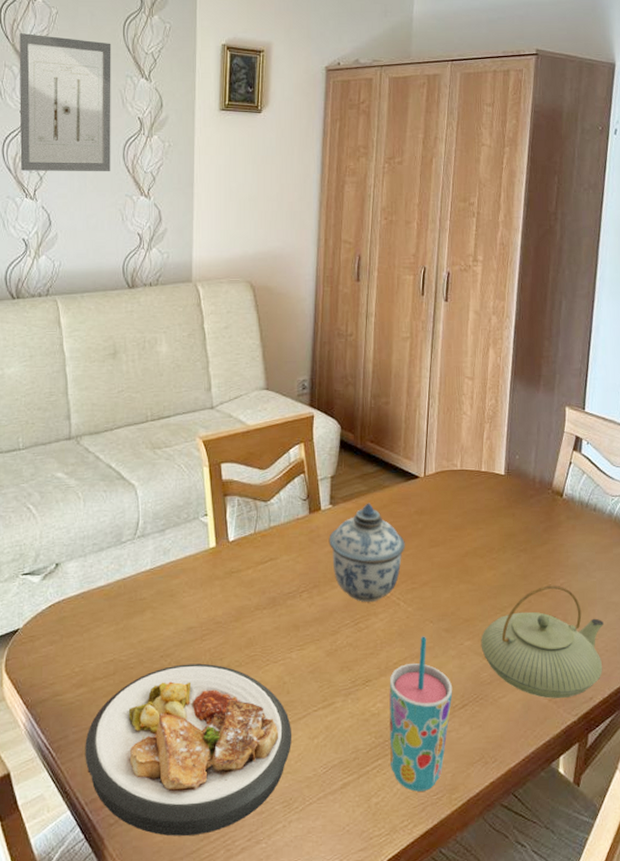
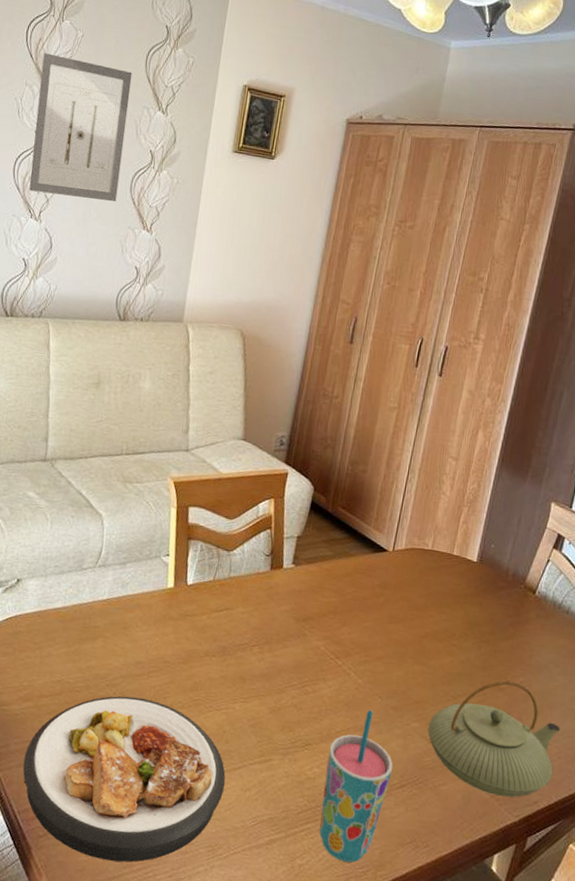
lidded jar: present [328,503,405,603] -> none [286,568,364,668]

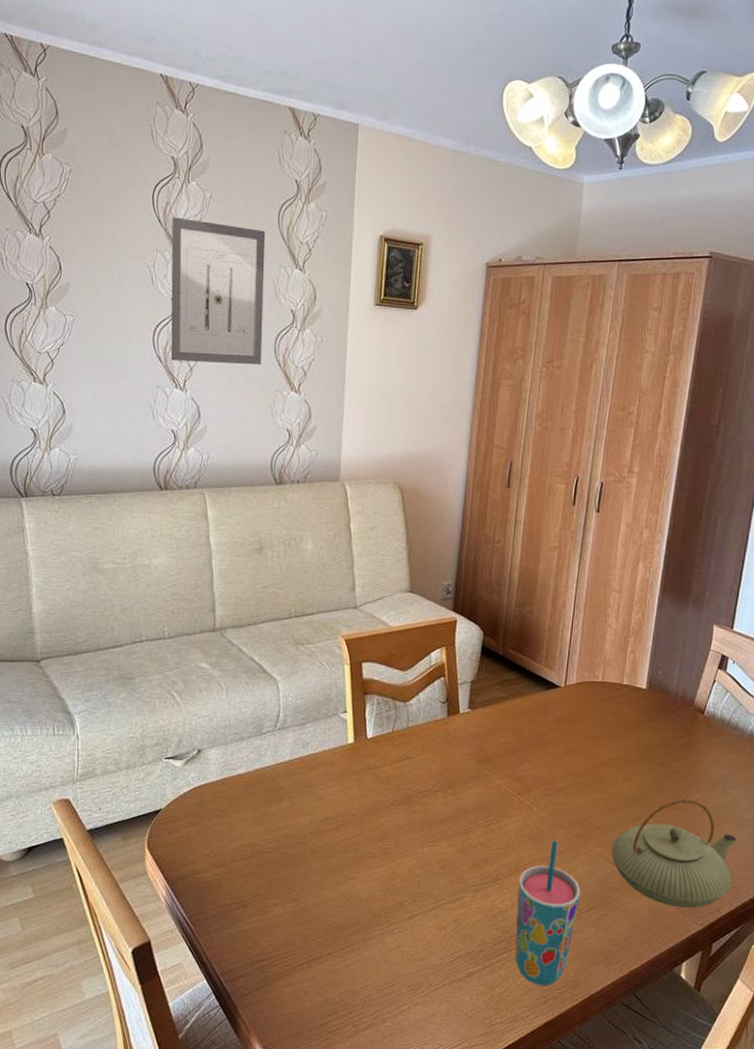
plate: present [23,696,226,862] -> none [221,852,421,1011]

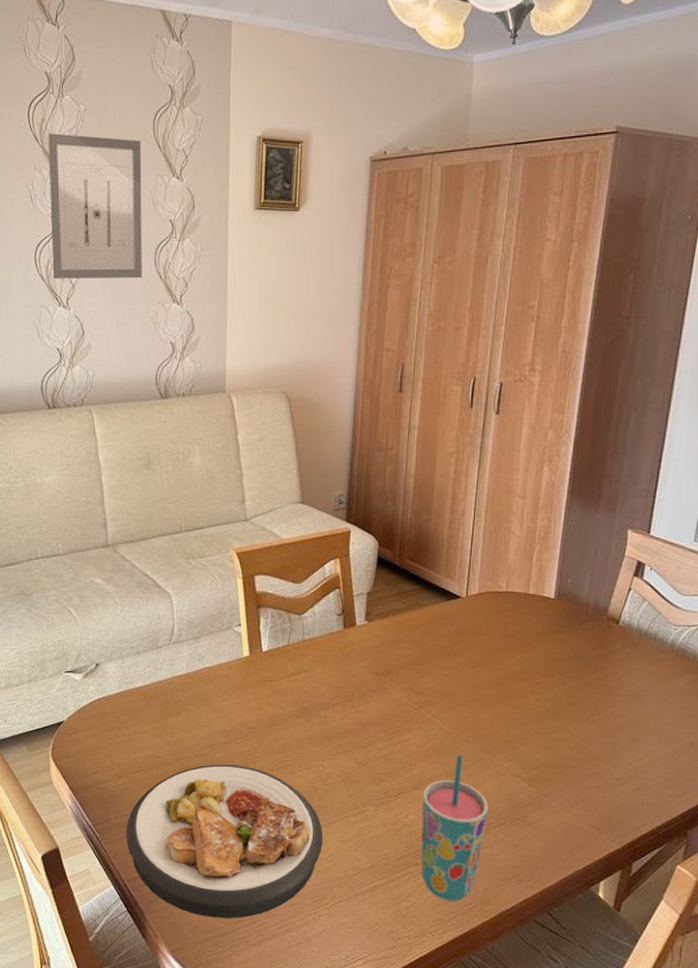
plate: none [221,852,421,1011] -> present [126,764,324,919]
teapot: present [611,799,736,908] -> none [520,713,657,825]

